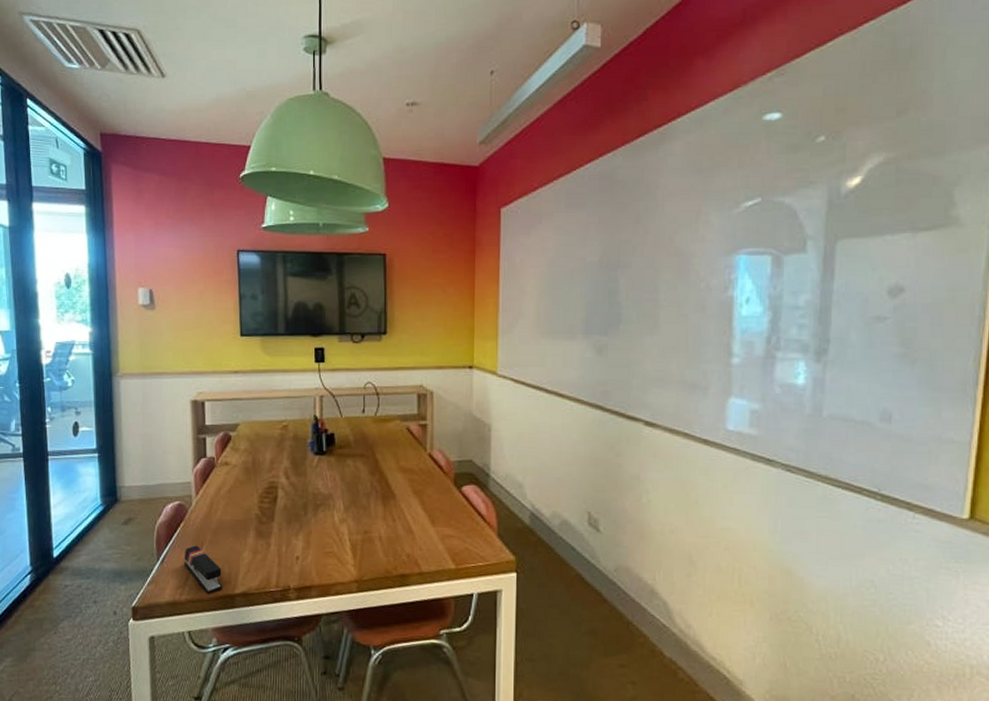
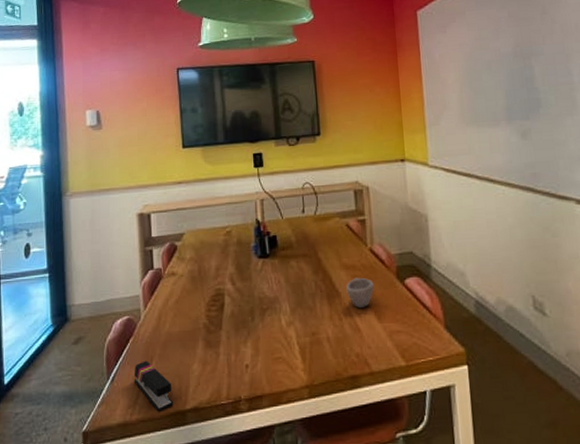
cup: none [402,481,430,511] -> present [346,277,374,308]

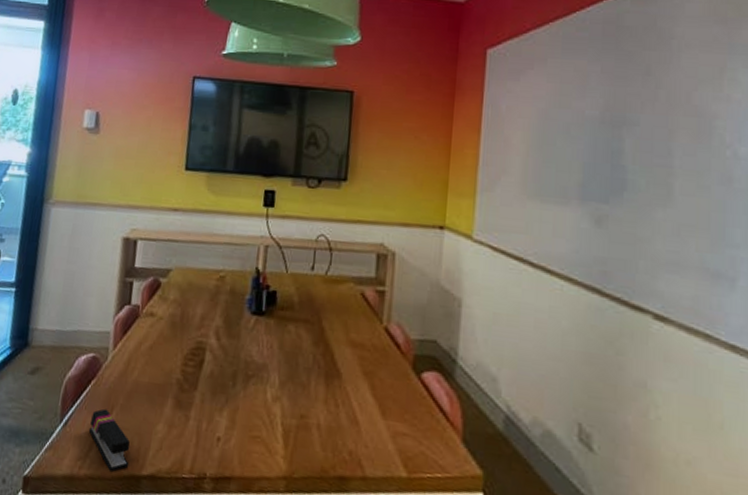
cup: present [346,277,374,308] -> none [349,358,384,397]

